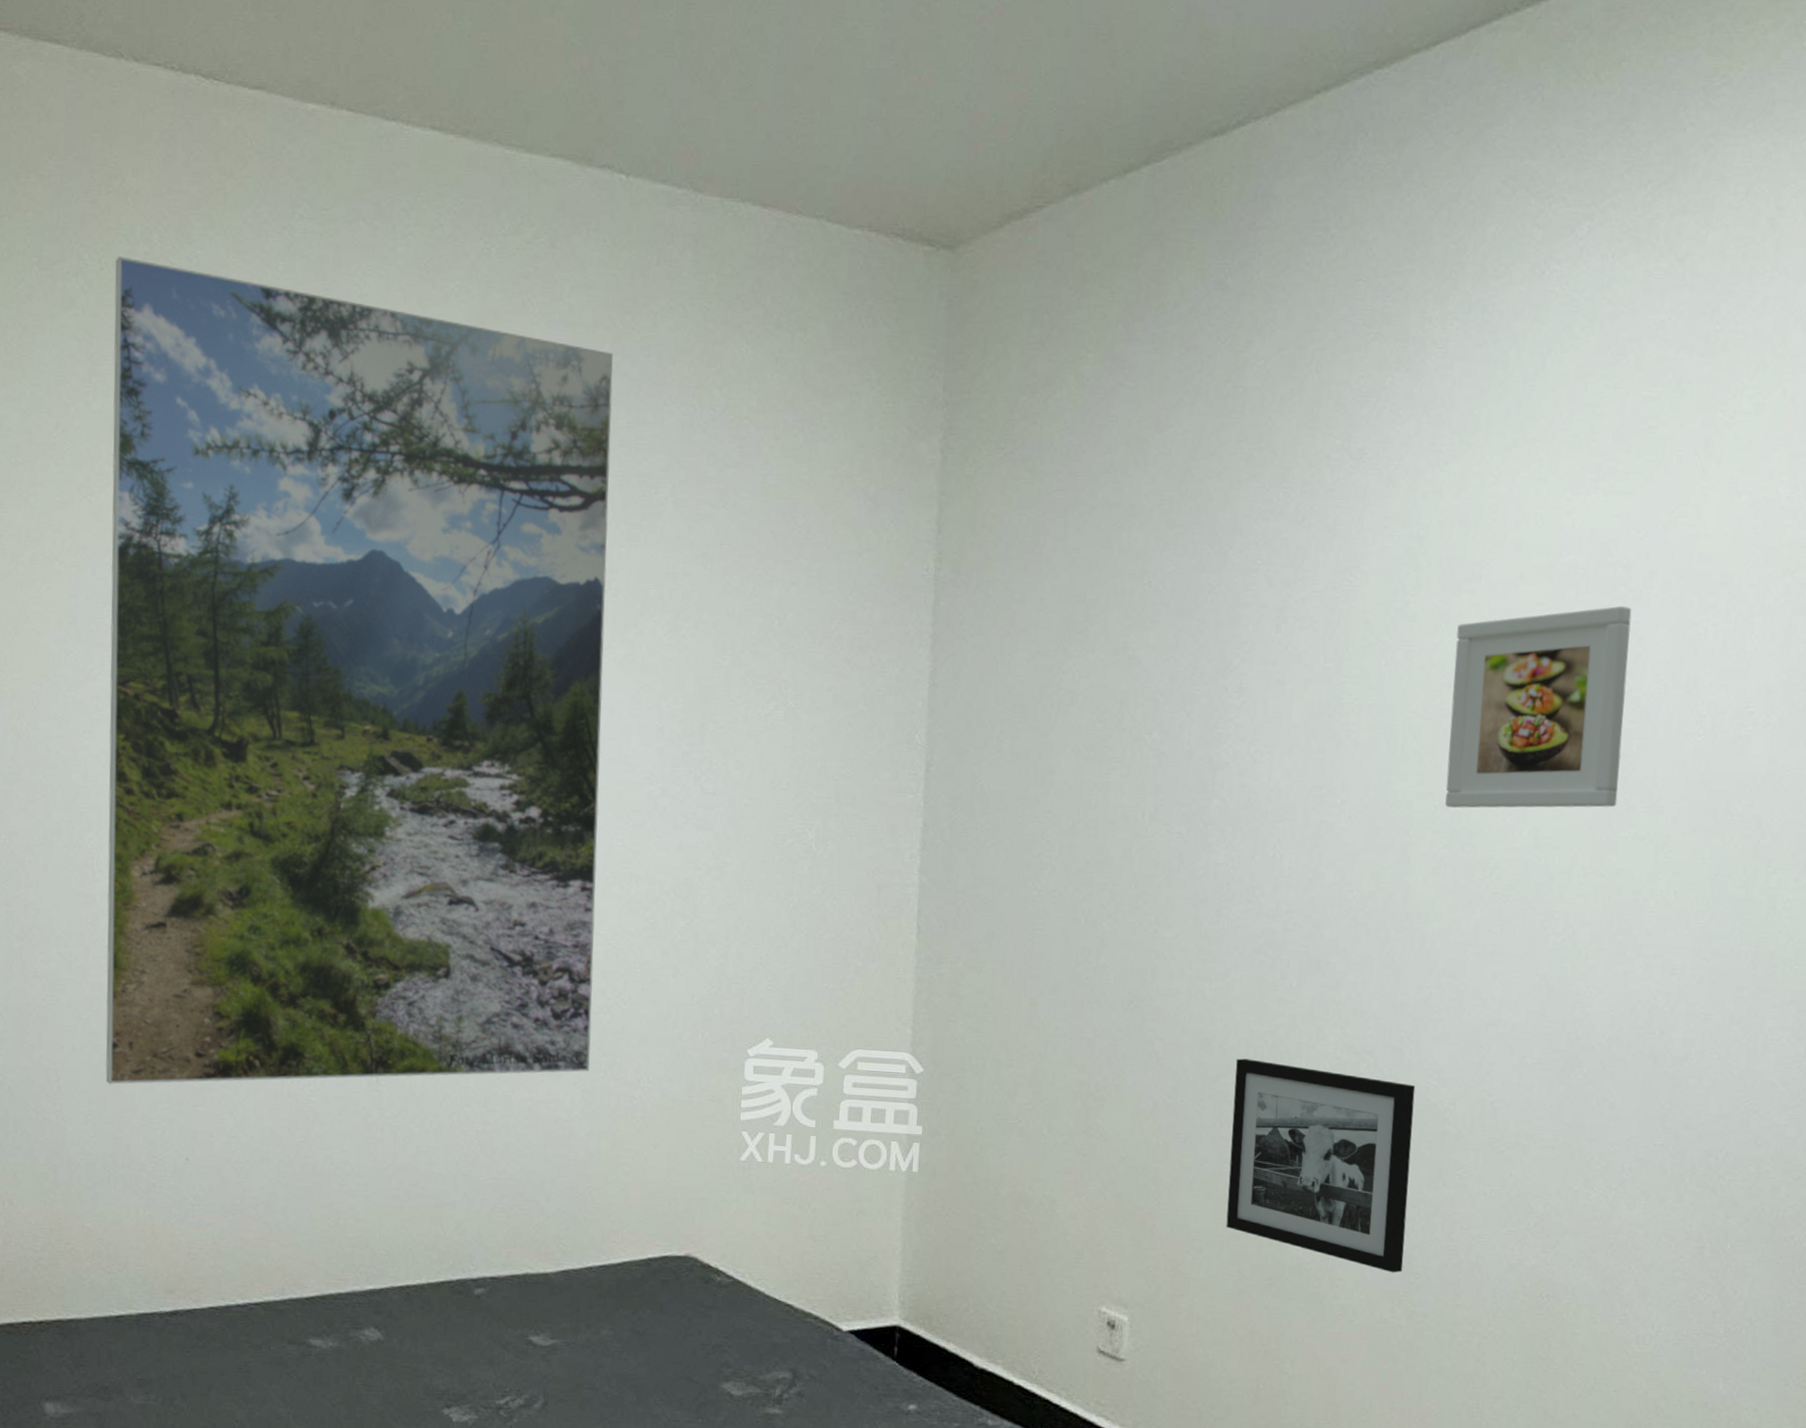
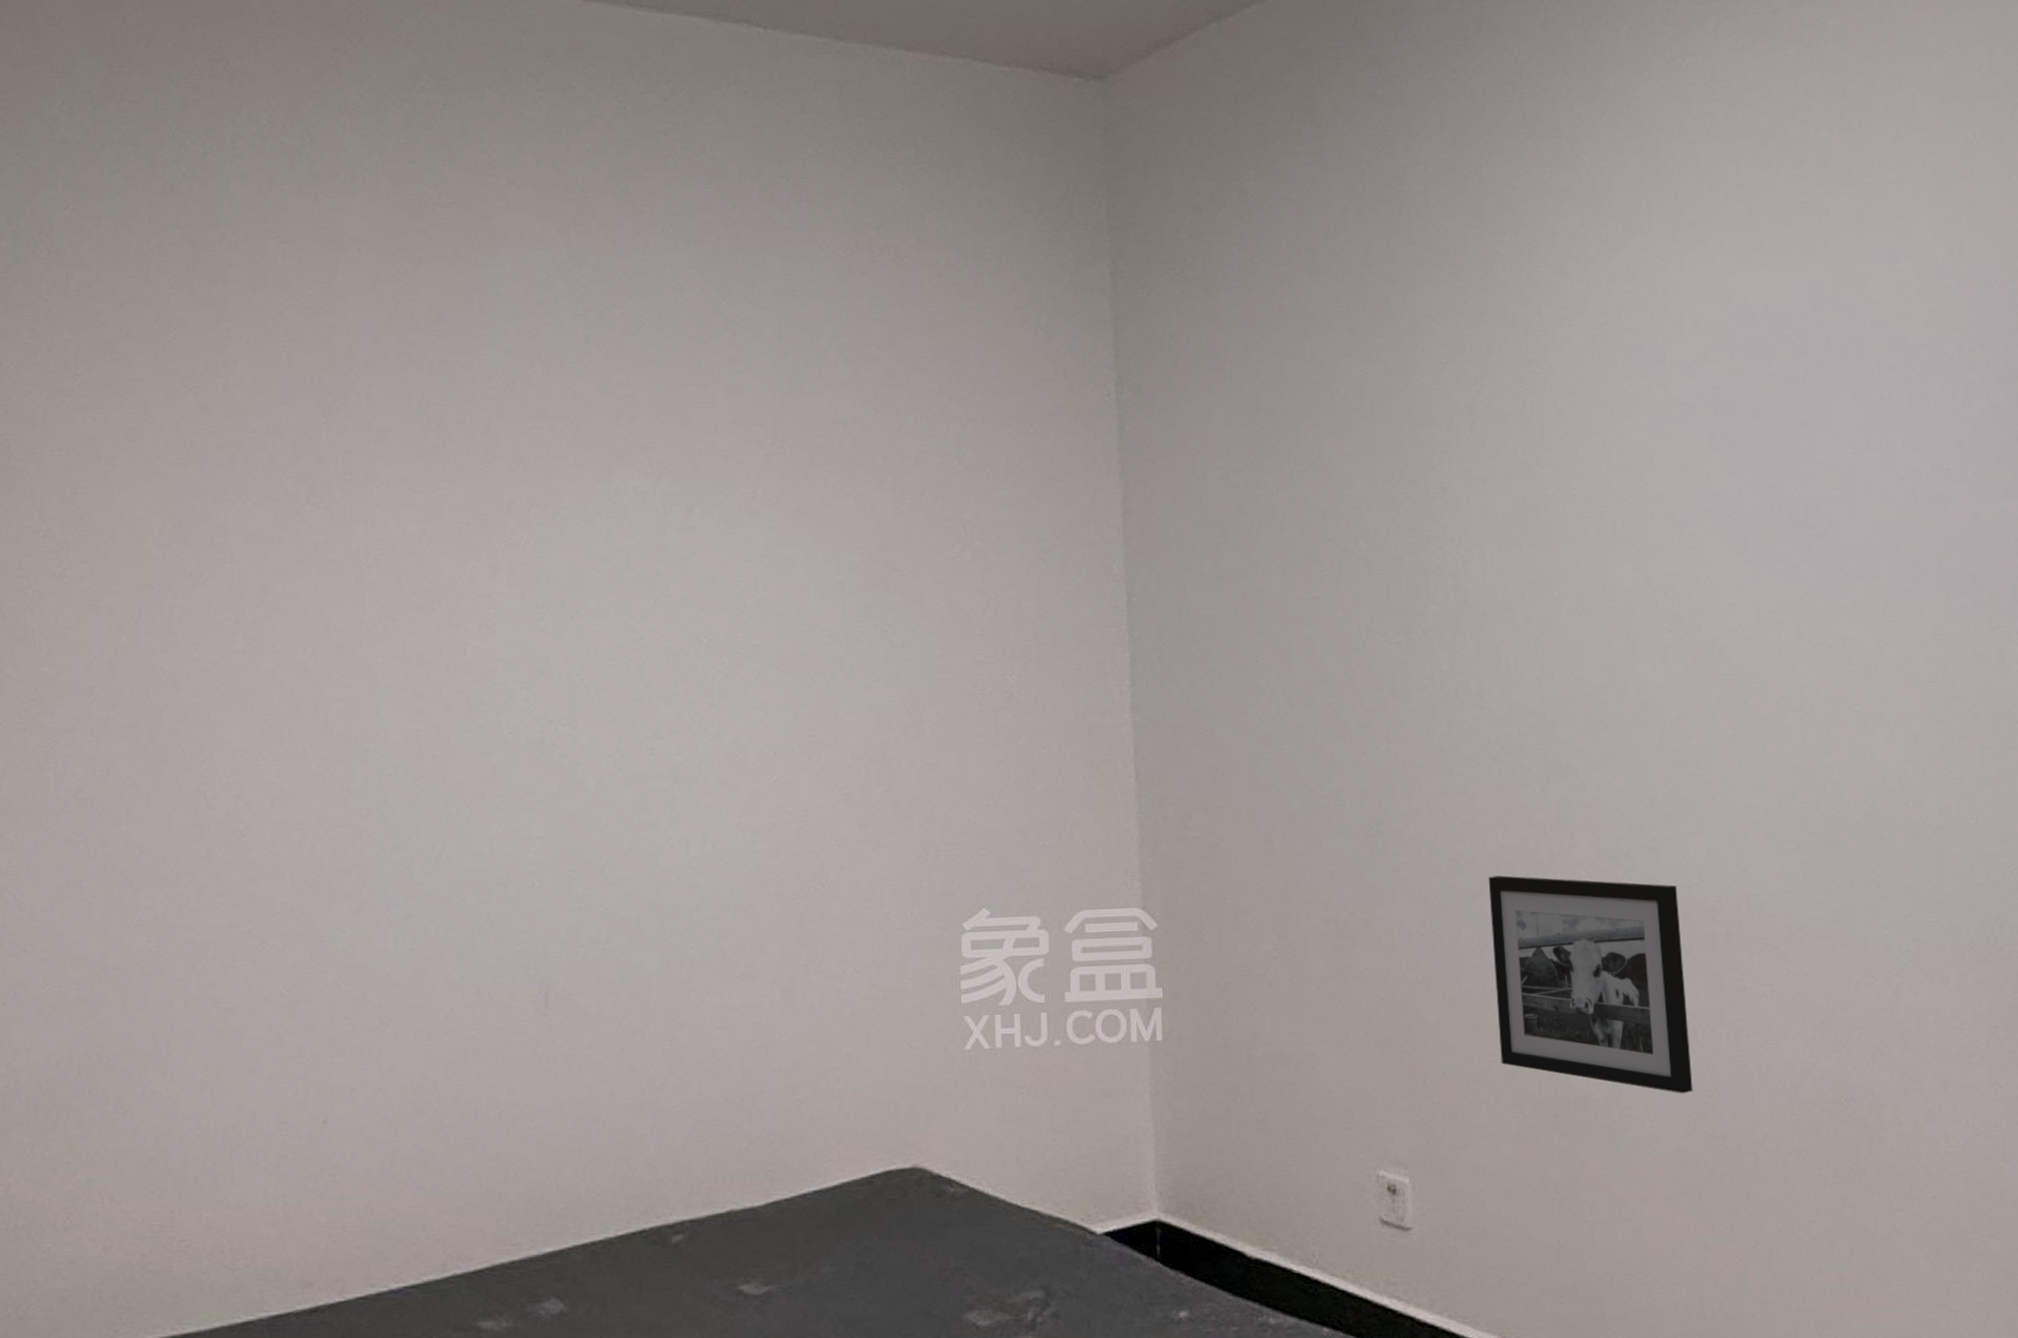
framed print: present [105,256,613,1085] -> none [219,139,789,1044]
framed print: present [1445,605,1632,808] -> none [1649,375,1833,591]

